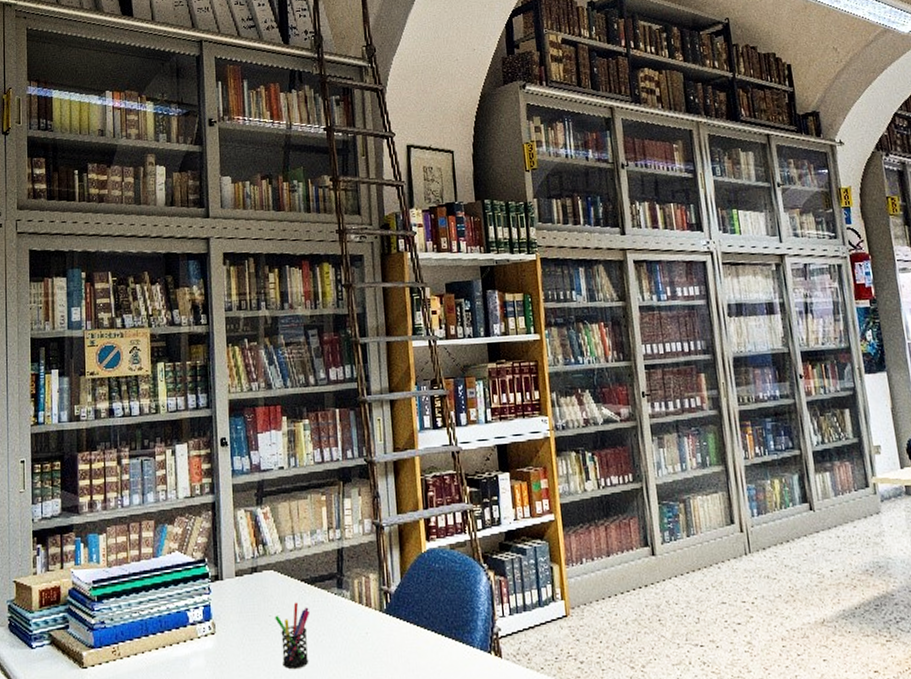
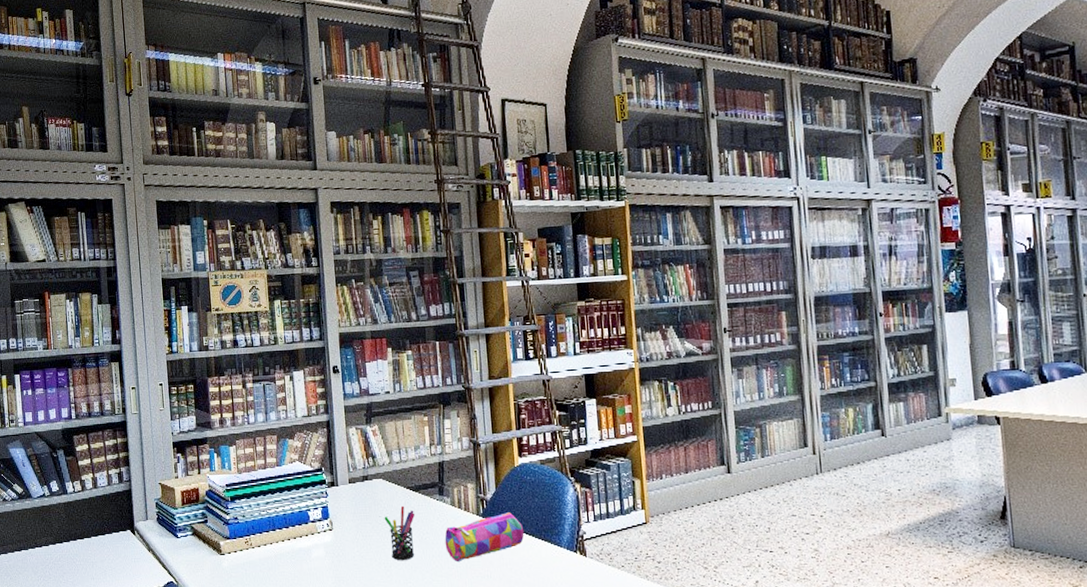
pencil case: none [343,607,433,668] -> present [444,512,525,561]

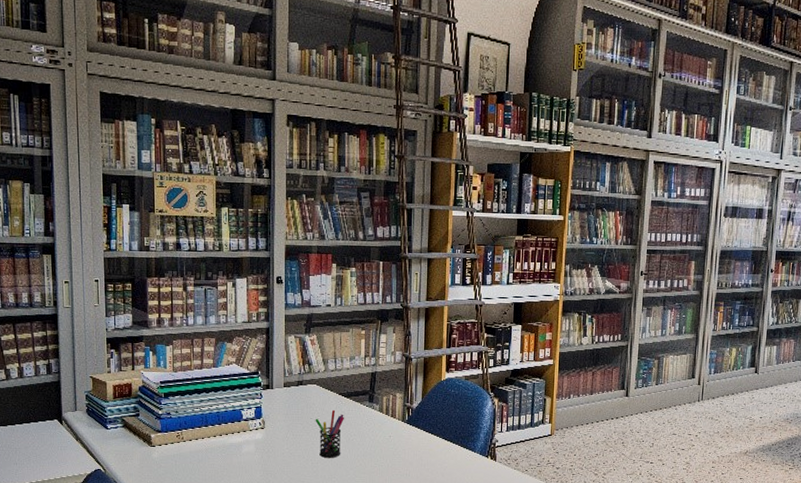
pencil case: present [444,512,525,561] -> none [370,420,444,461]

